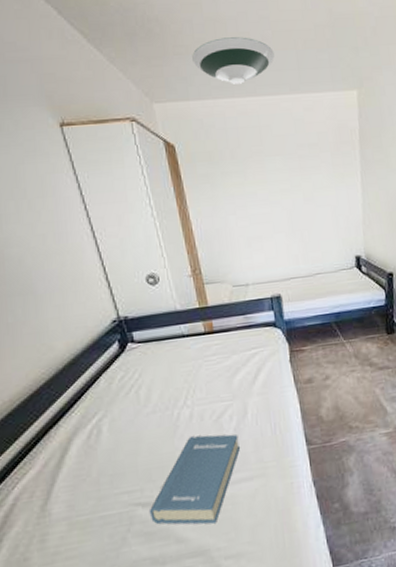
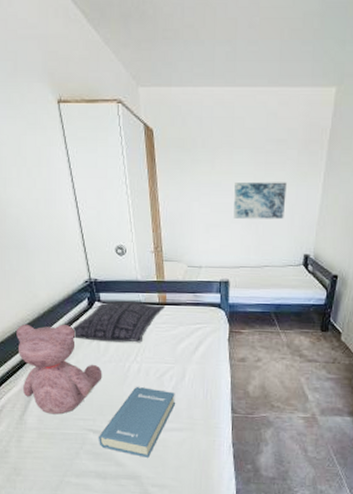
teddy bear: none [28,376,147,496] -> present [16,324,103,415]
pillow: none [102,334,214,392] -> present [72,300,166,343]
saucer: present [192,37,275,84] -> none [179,23,258,73]
wall art: none [271,185,328,228] -> present [234,182,287,220]

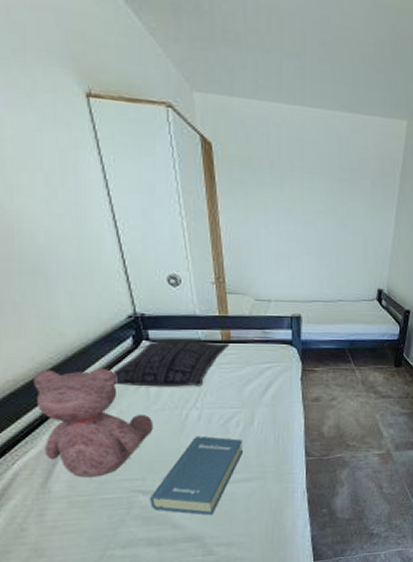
wall art: present [234,182,287,220] -> none [305,210,360,252]

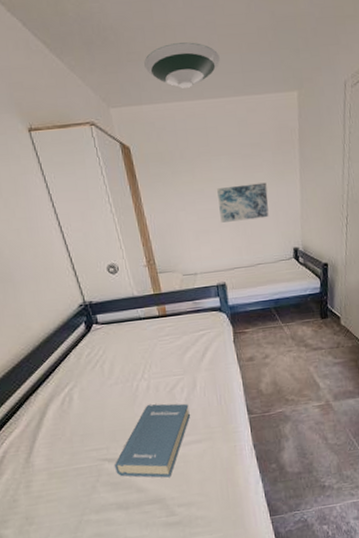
teddy bear: present [34,367,154,478] -> none [11,352,111,451]
pillow: present [112,338,230,387] -> none [72,317,167,366]
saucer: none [242,31,329,89] -> present [144,42,220,88]
wall art: none [305,210,360,252] -> present [217,182,269,223]

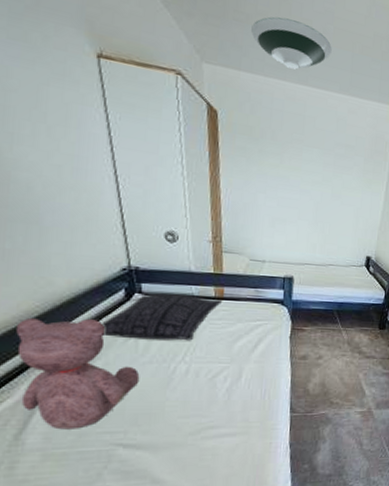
teddy bear: none [11,352,111,451] -> present [16,318,140,430]
pillow: none [72,317,167,366] -> present [101,293,223,341]
hardback book: present [114,404,190,478] -> none [129,391,229,470]
wall art: present [217,182,269,223] -> none [301,180,353,221]

